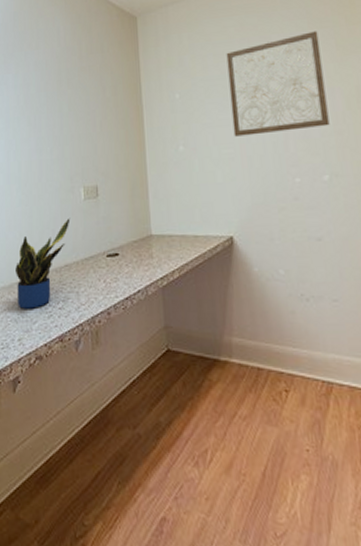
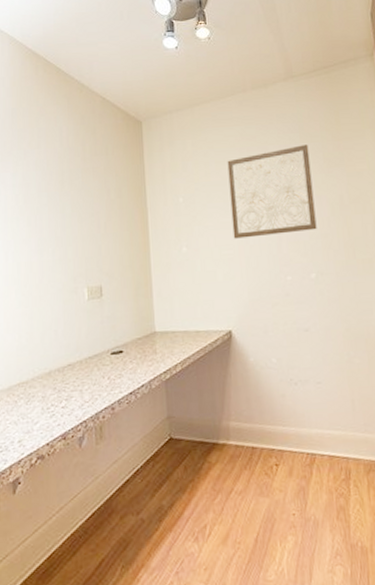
potted plant: present [16,218,71,309] -> none [15,318,74,411]

